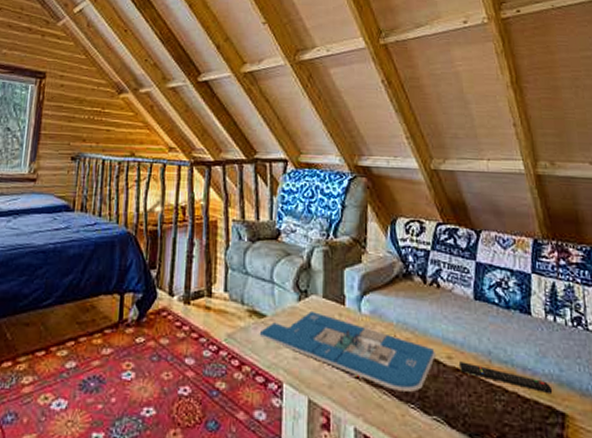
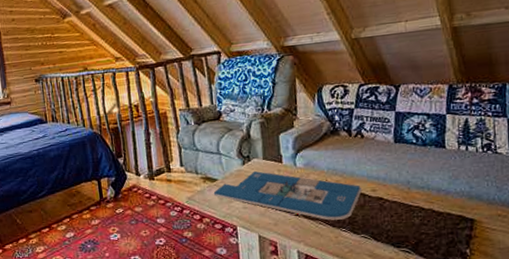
remote control: present [458,361,553,395] -> none [381,192,464,207]

